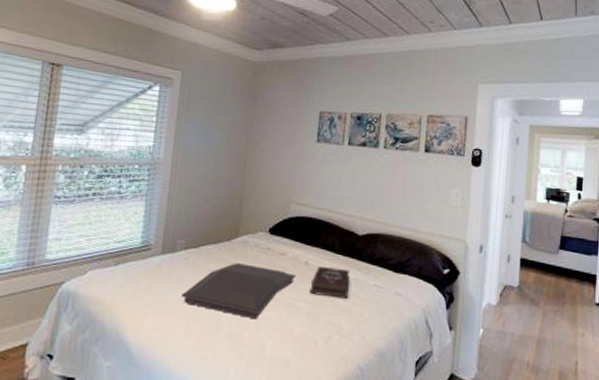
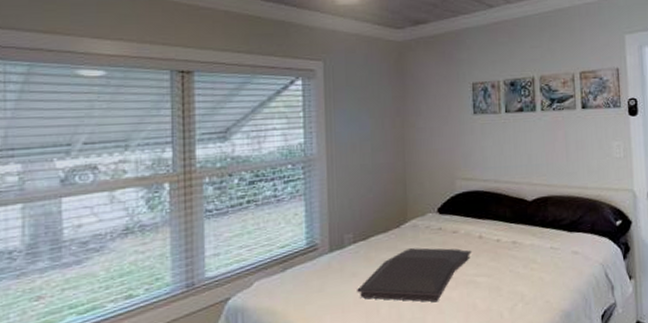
hardback book: present [309,265,350,300] -> none [487,236,527,268]

